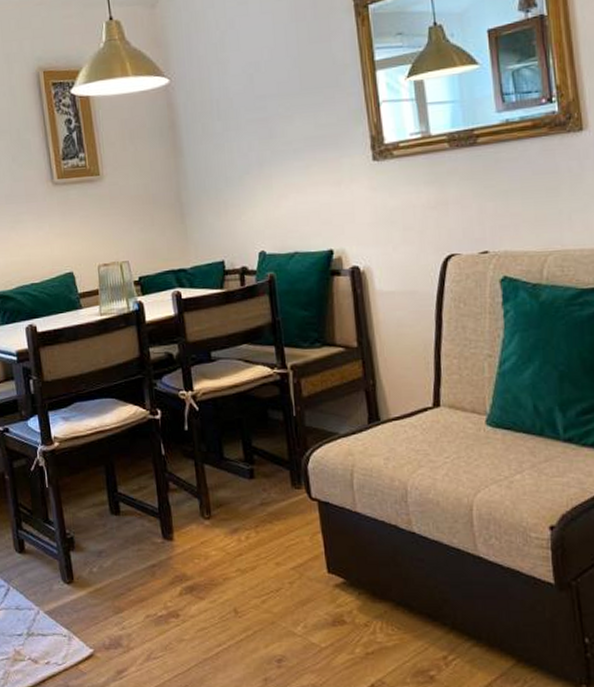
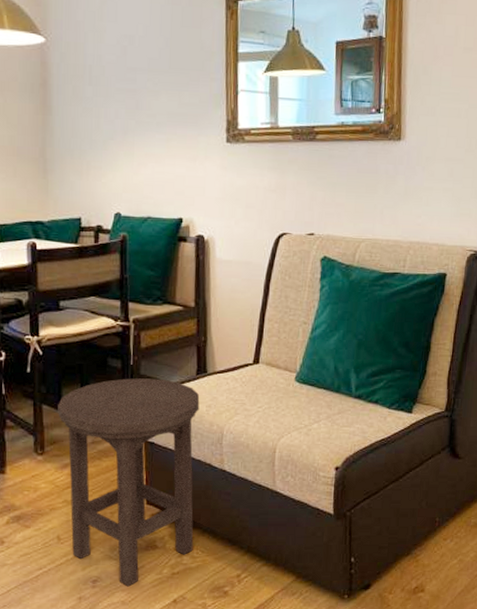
stool: none [220,430,387,668] -> present [58,378,200,587]

